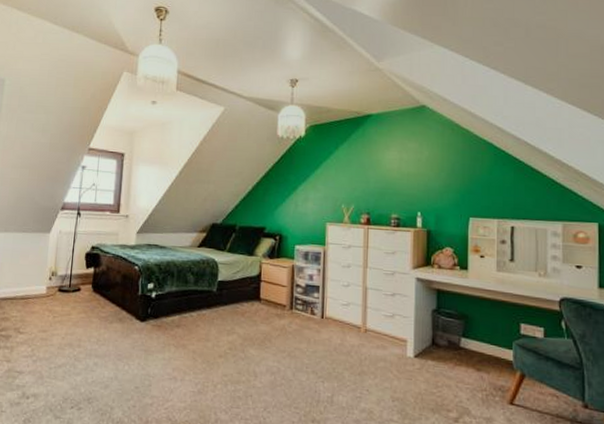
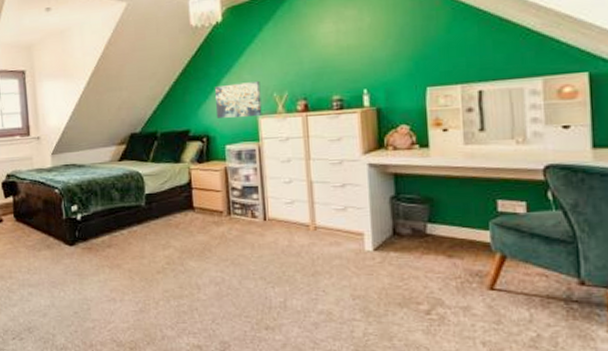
wall art: none [291,191,331,224] -> present [215,80,262,118]

